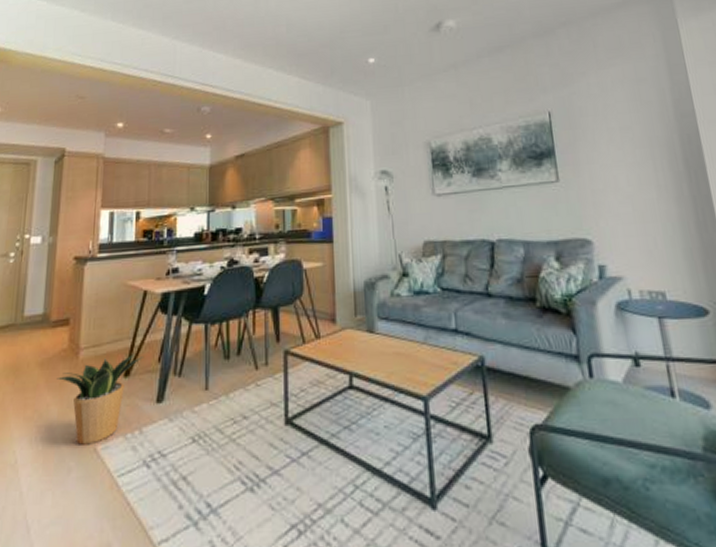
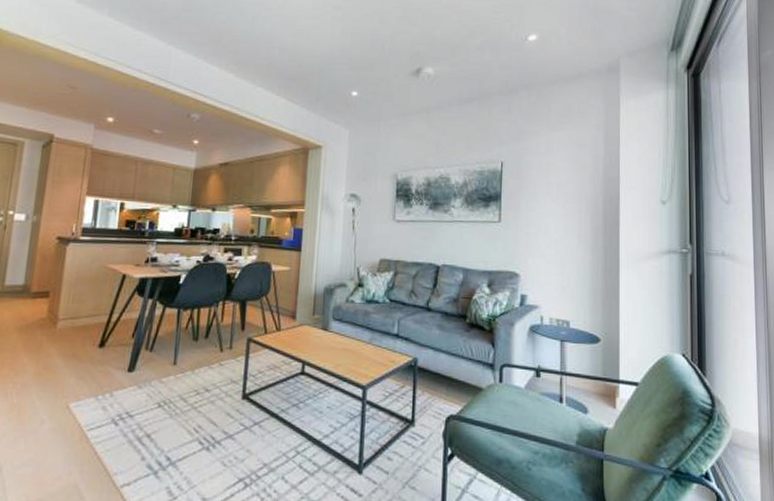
potted plant: present [57,354,143,445] -> none [34,328,118,402]

